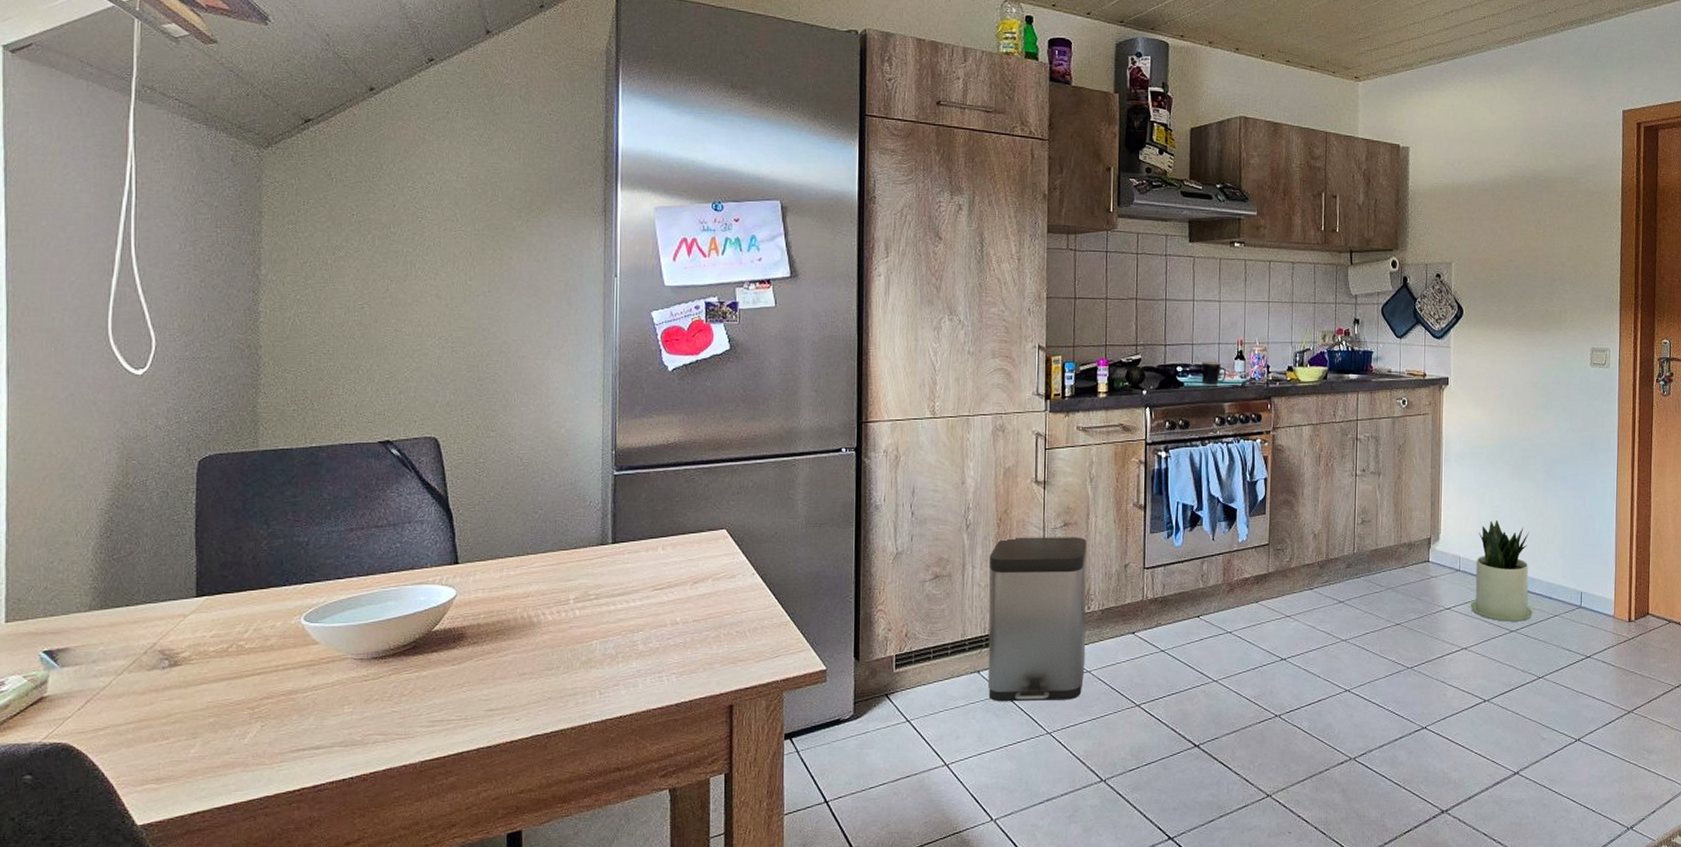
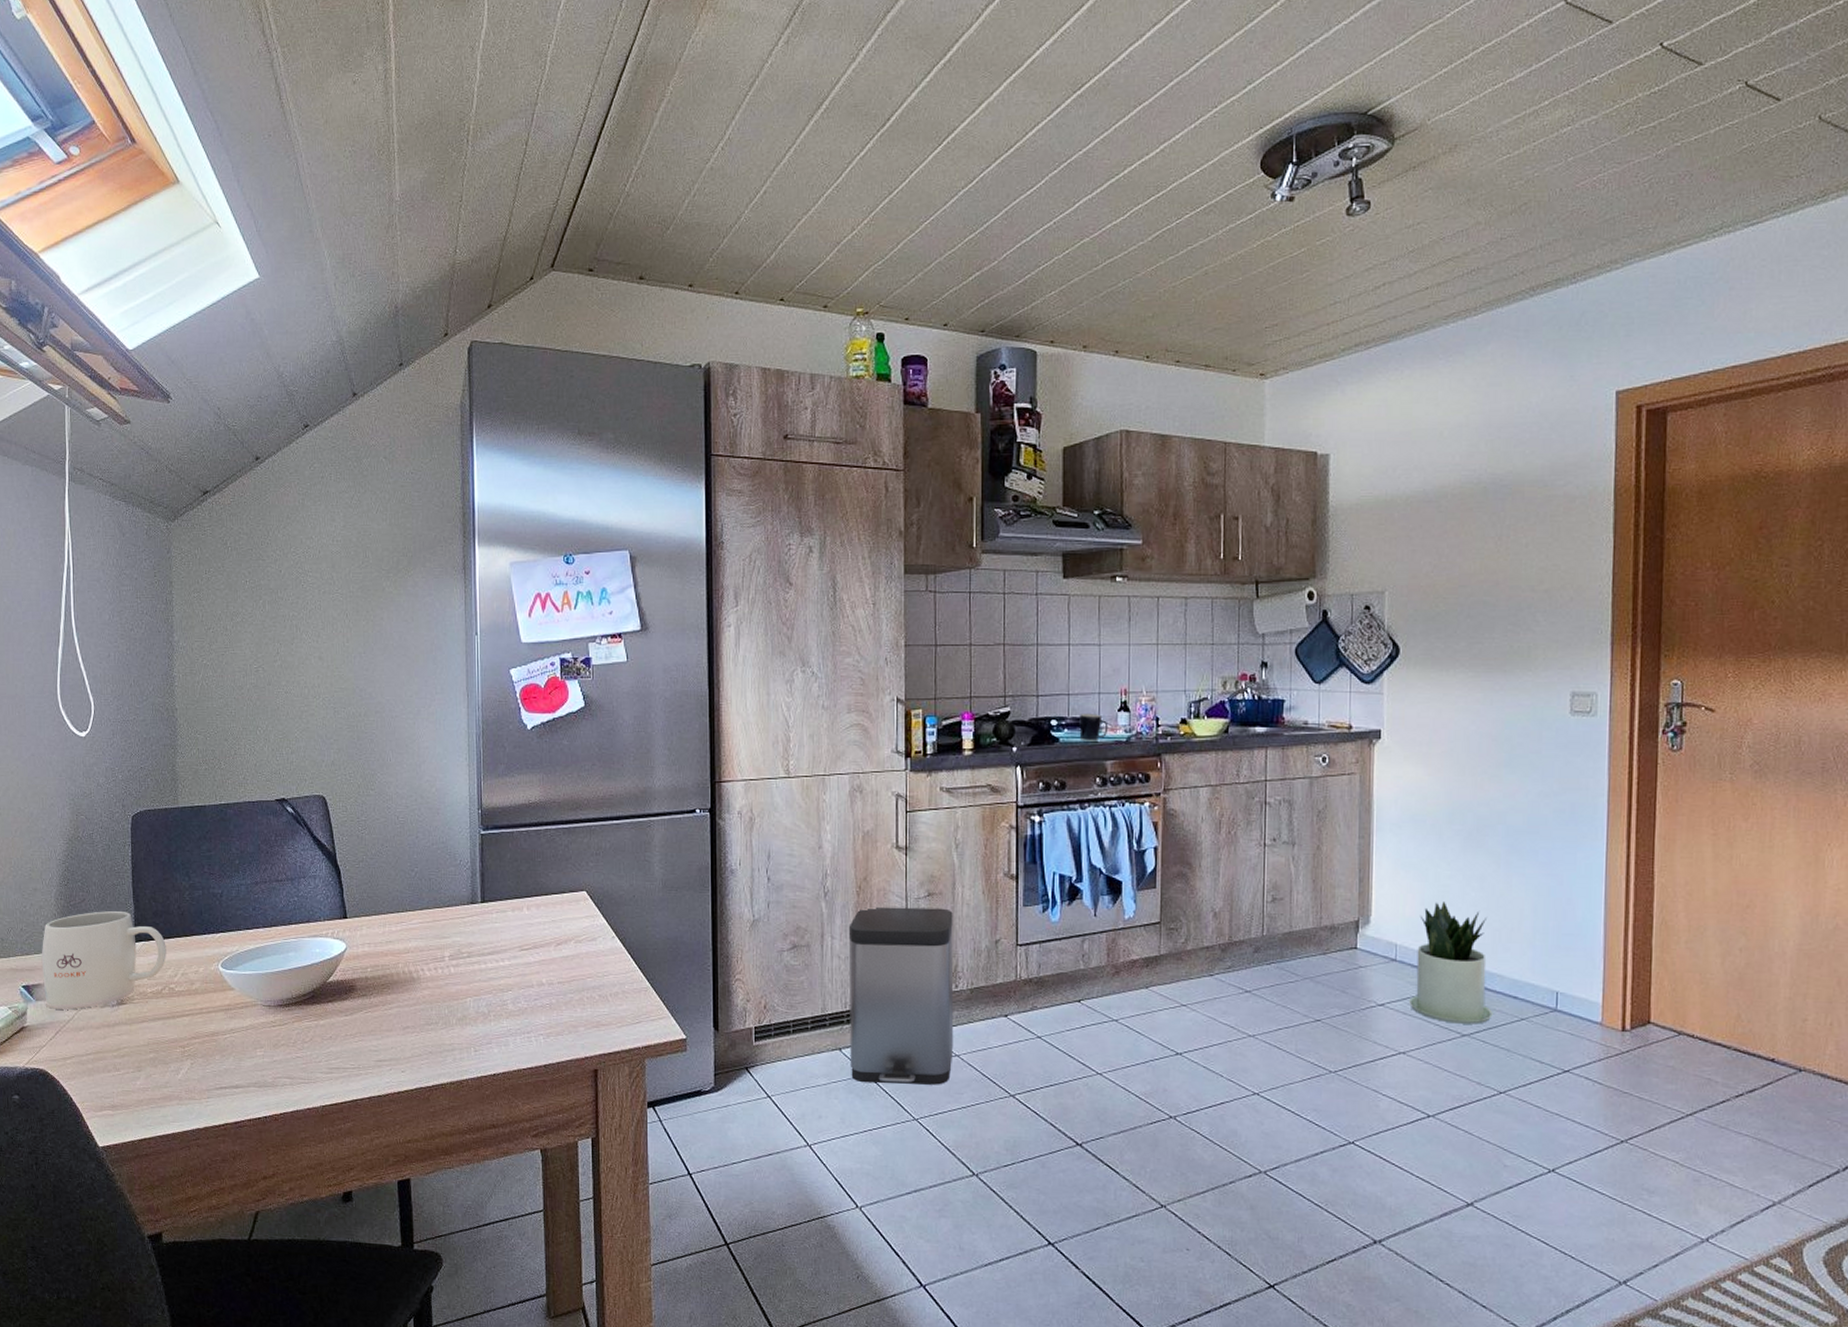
mug: none [70,563,236,675] -> present [41,910,167,1010]

